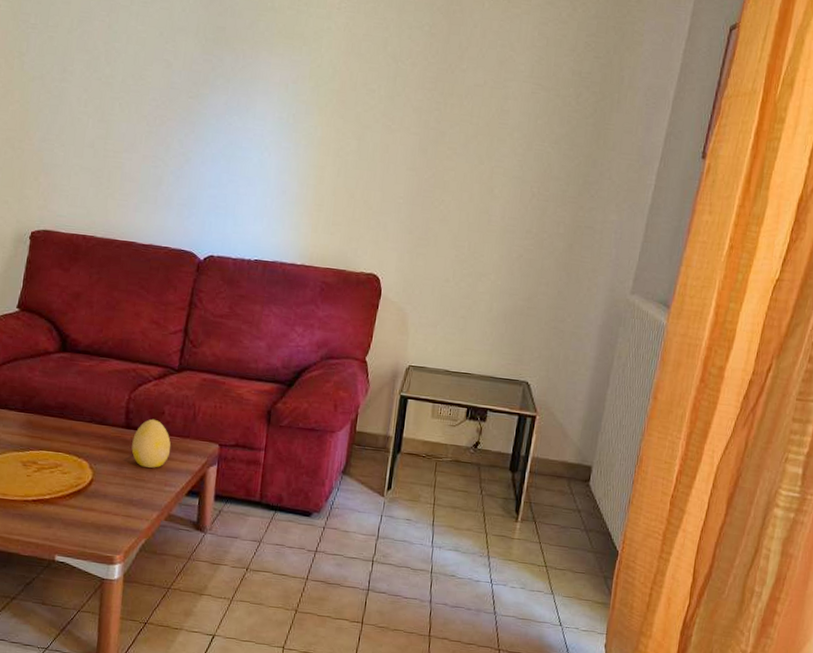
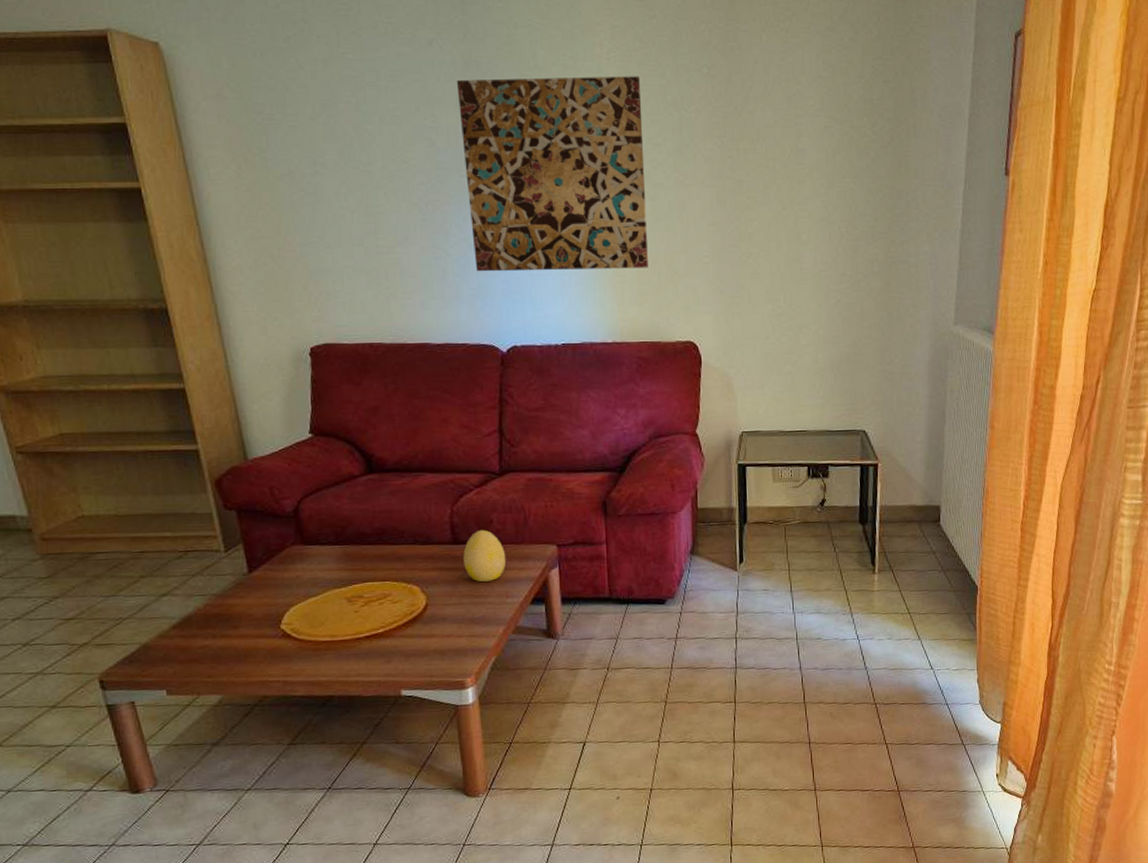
wall art: none [188,12,366,201] -> present [456,76,649,272]

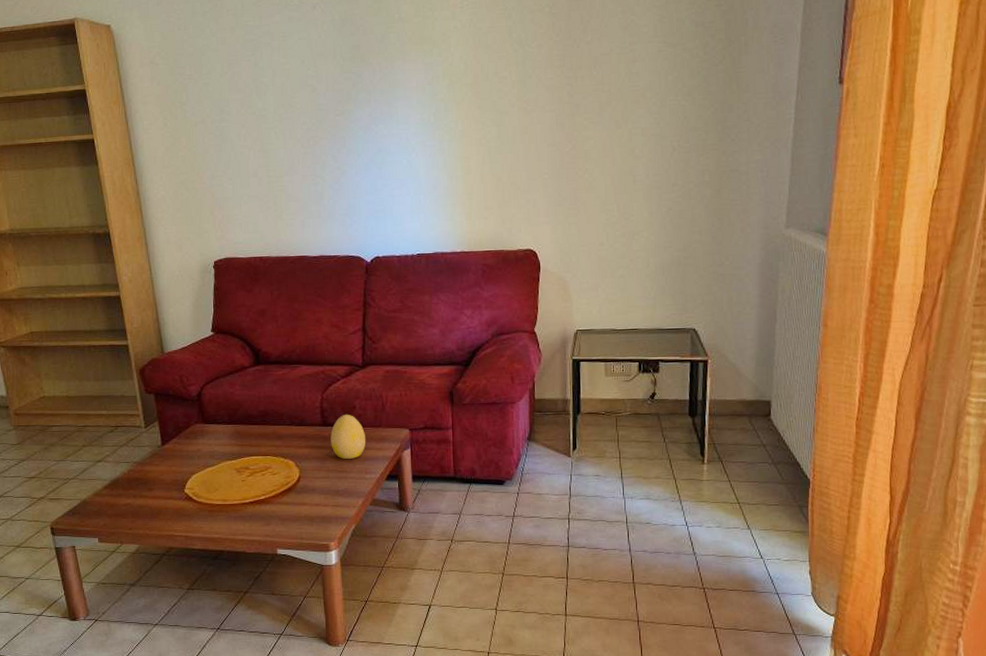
wall art: present [456,76,649,272] -> none [334,20,495,195]

